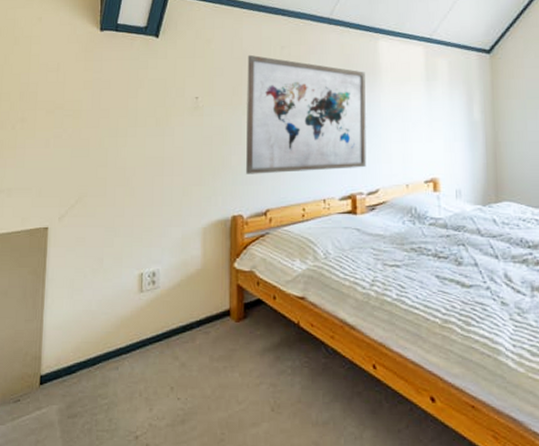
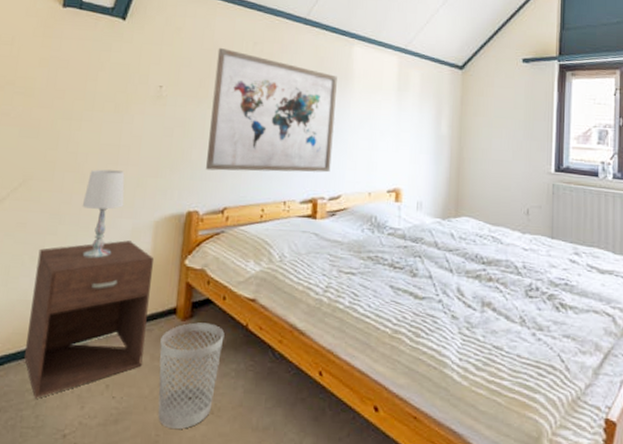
nightstand: none [94,248,204,403] -> present [24,240,154,398]
table lamp: none [134,181,172,266] -> present [82,169,125,258]
wastebasket: none [218,323,278,427] -> present [158,322,225,429]

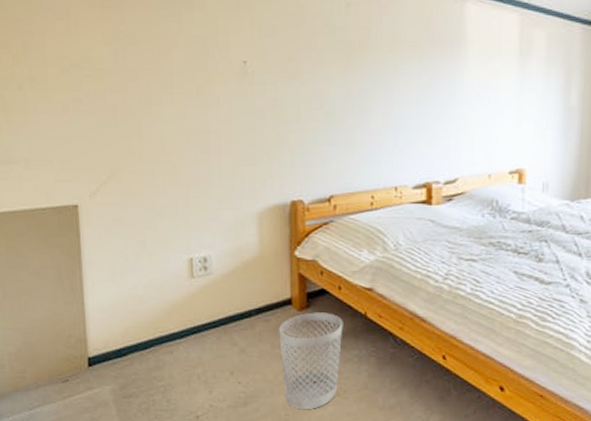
nightstand: present [24,240,154,398] -> none [141,233,263,385]
table lamp: present [82,169,125,258] -> none [178,159,222,251]
wall art: present [206,47,337,173] -> none [305,11,448,156]

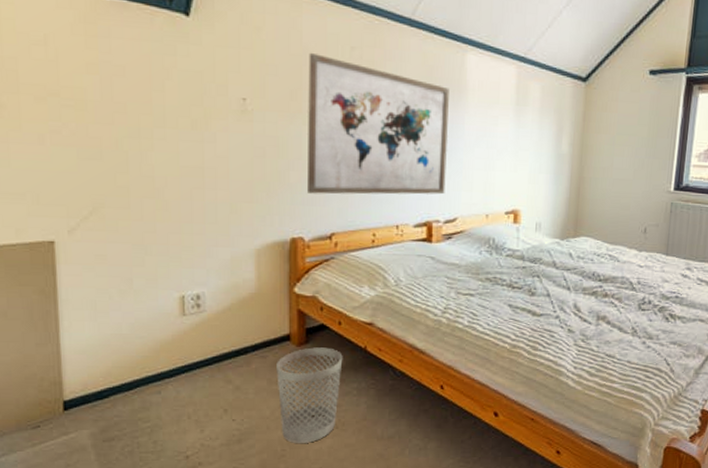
wall art: none [305,11,448,156] -> present [308,52,449,195]

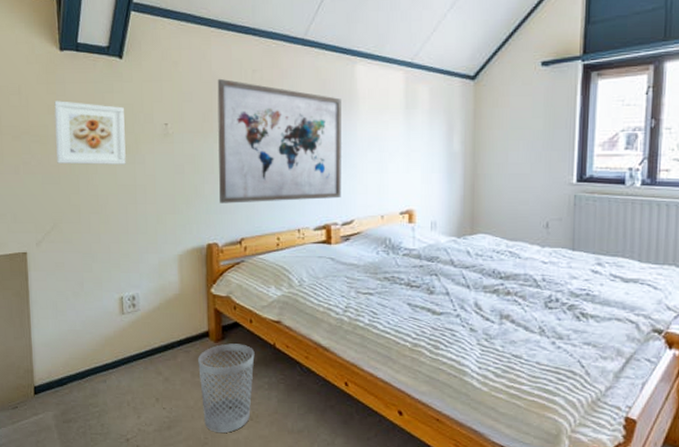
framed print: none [95,58,192,142] -> present [54,101,126,165]

